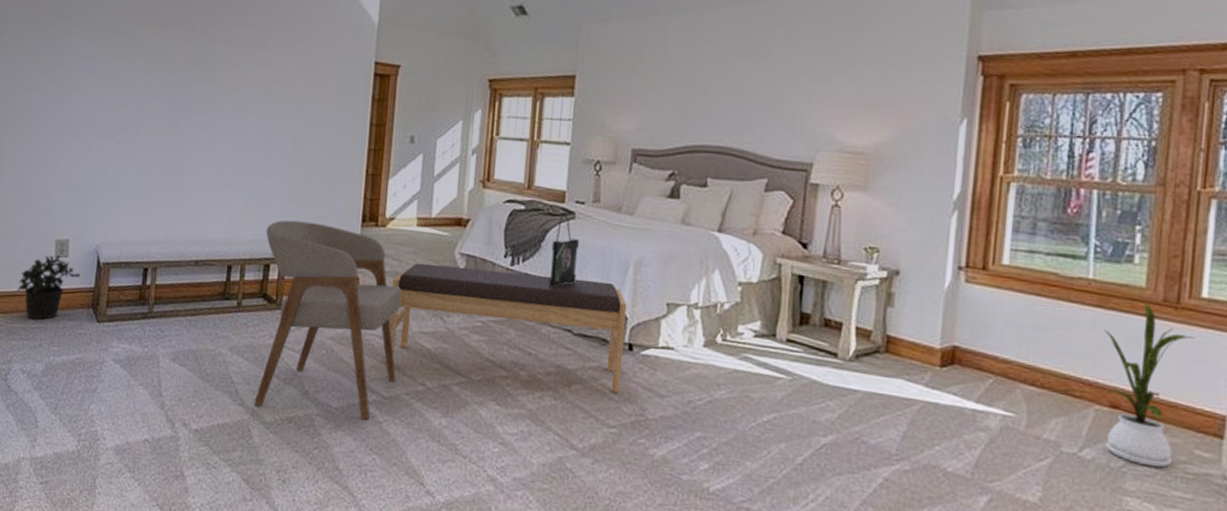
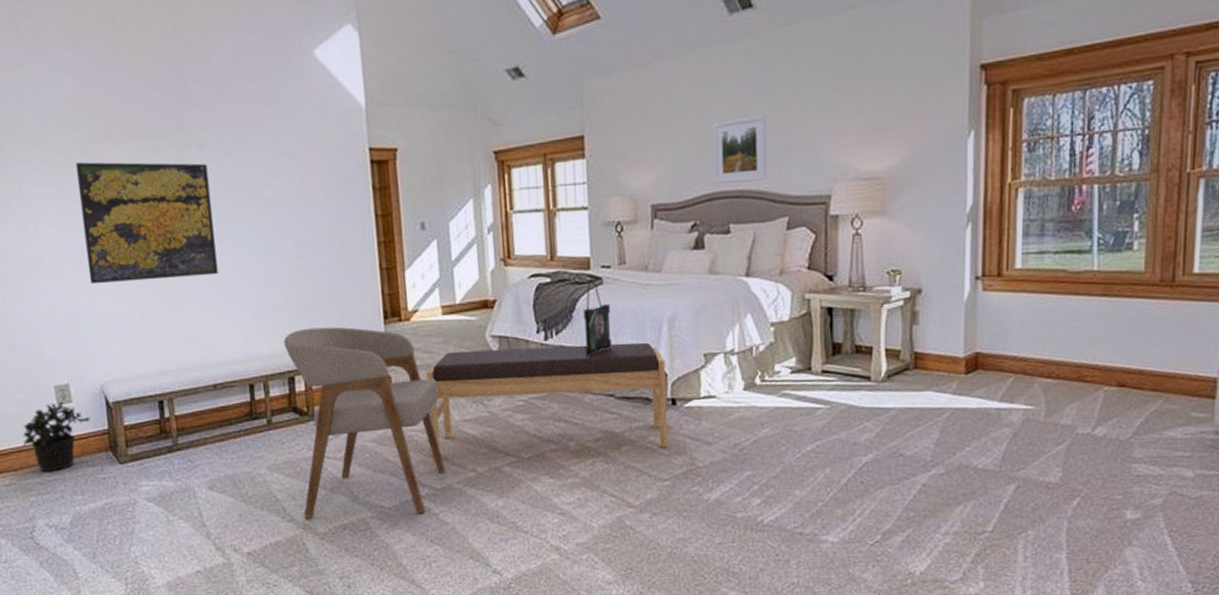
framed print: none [107,42,229,159] -> present [76,162,218,285]
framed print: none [697,77,754,141] -> present [713,116,767,185]
house plant: present [1104,302,1195,468] -> none [1110,285,1189,434]

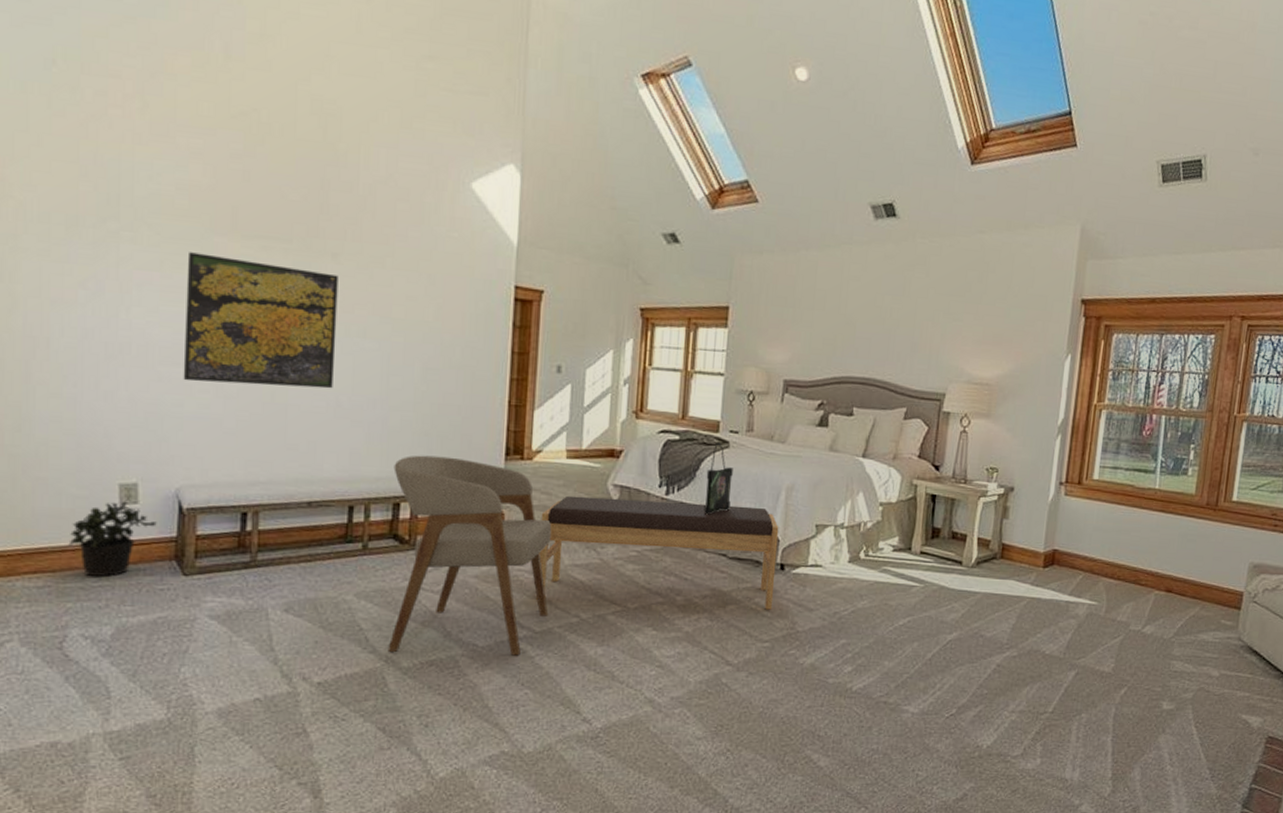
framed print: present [713,116,767,185] -> none [845,313,896,372]

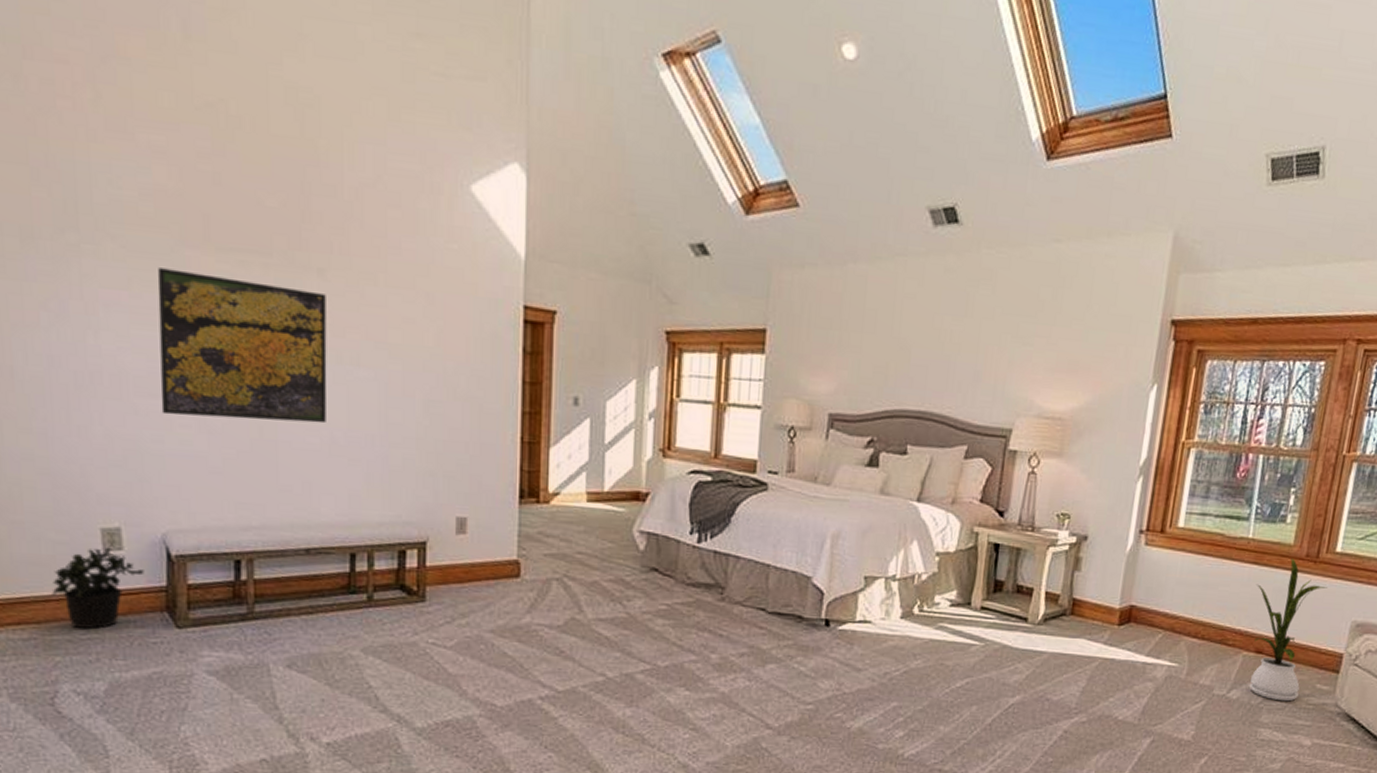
armchair: present [387,455,552,656] -> none [397,497,573,717]
bench: present [535,495,779,610] -> none [557,543,824,670]
photo frame: present [703,442,733,515] -> none [740,484,772,565]
house plant: none [1161,506,1226,636] -> present [1249,558,1327,702]

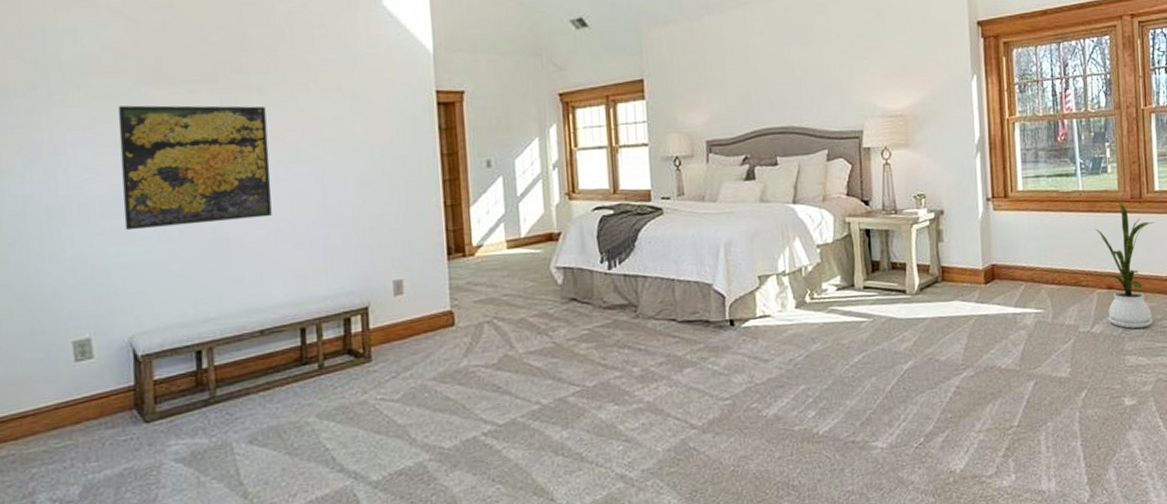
potted plant: present [52,547,144,630] -> none [28,357,114,439]

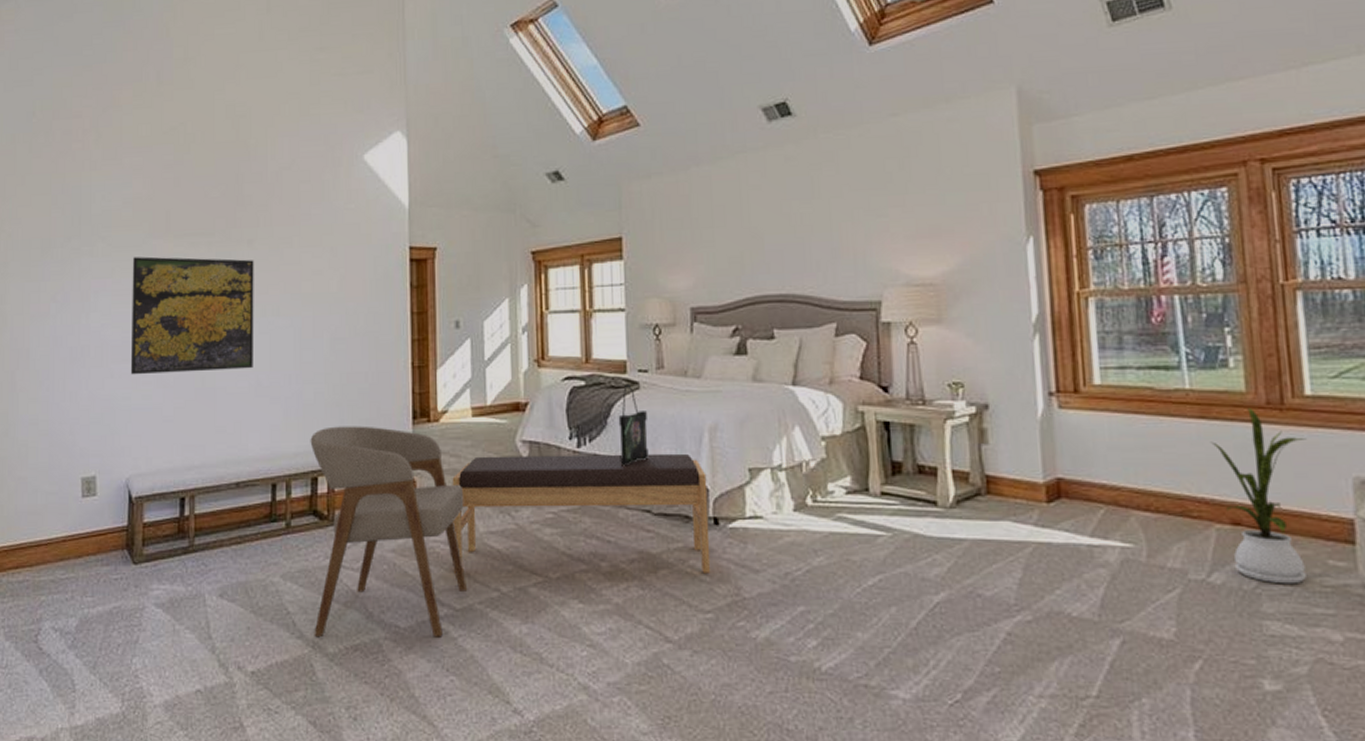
armchair: none [340,265,510,468] -> present [310,426,468,637]
bench: none [490,268,729,394] -> present [452,453,711,575]
photo frame: none [645,210,673,283] -> present [618,384,649,466]

